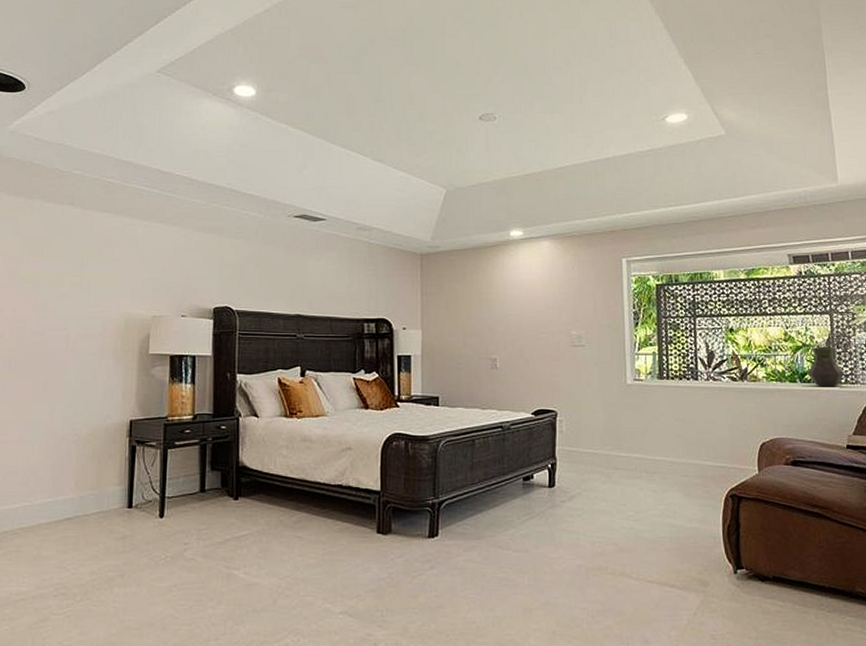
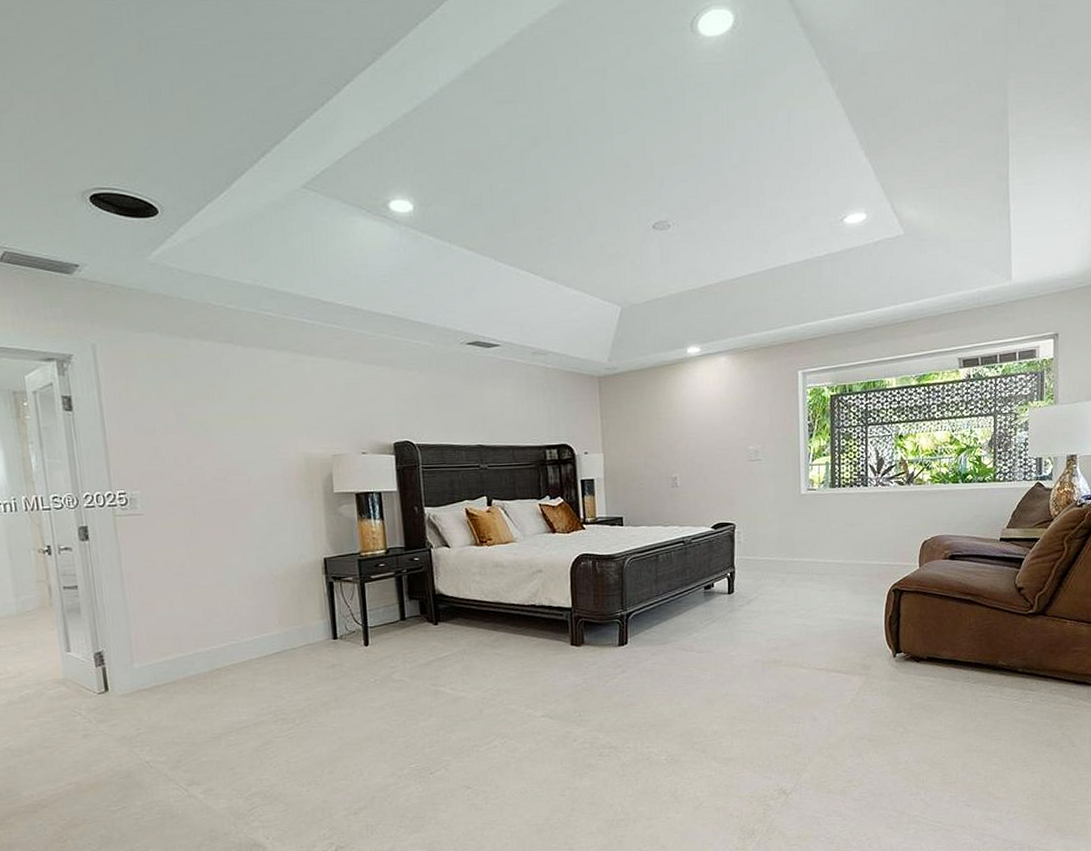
vase: present [807,346,844,387] -> none [969,446,1003,486]

